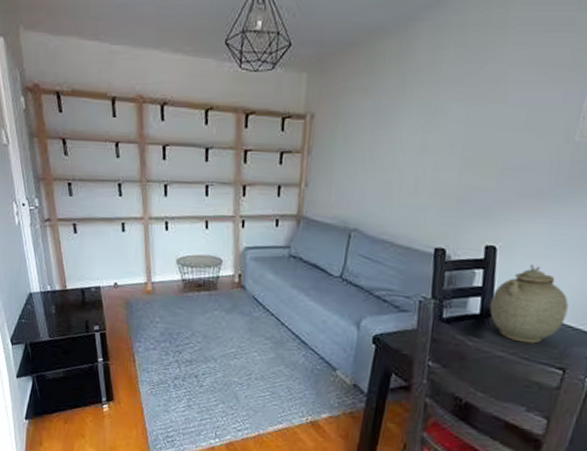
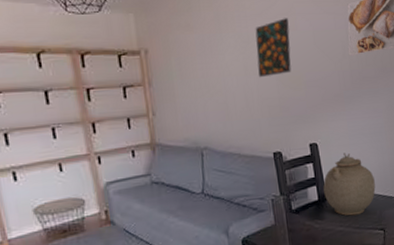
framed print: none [439,86,496,158] -> present [255,18,292,78]

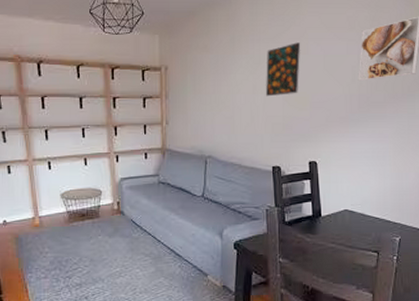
teapot: present [323,153,376,216] -> none [319,173,373,234]

